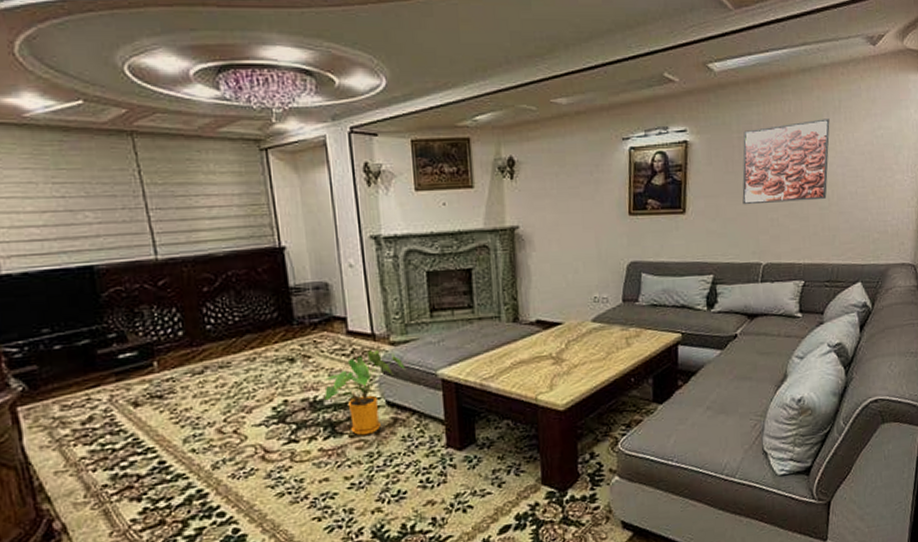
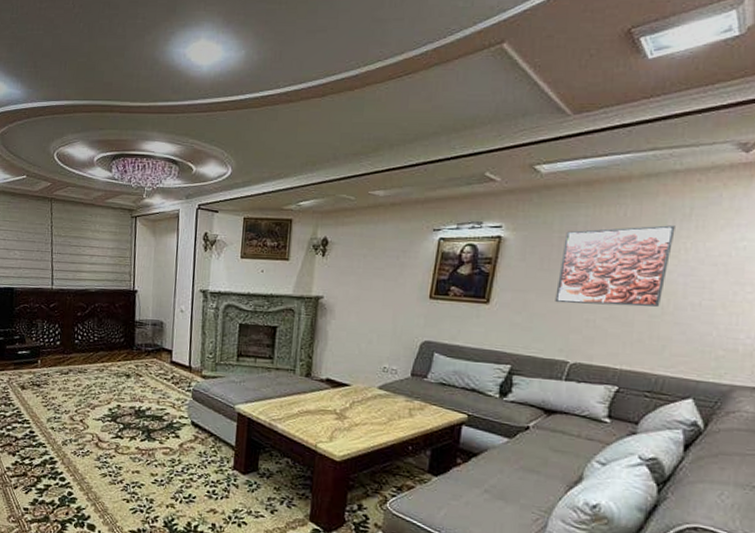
house plant: present [325,350,406,436] -> none [147,379,211,445]

